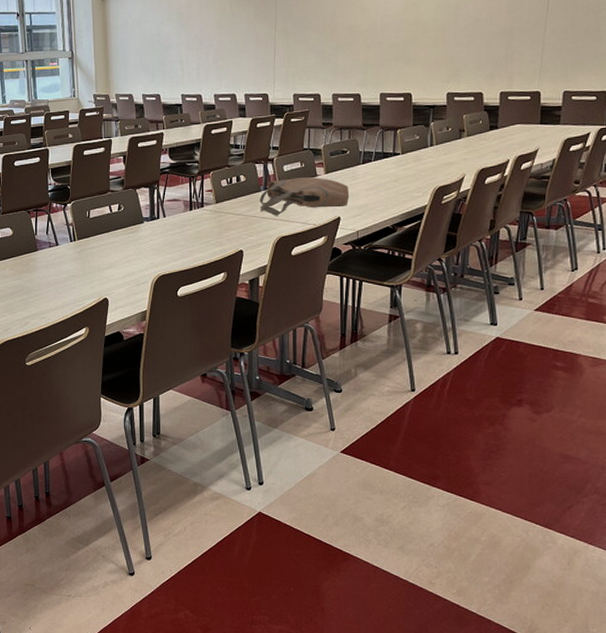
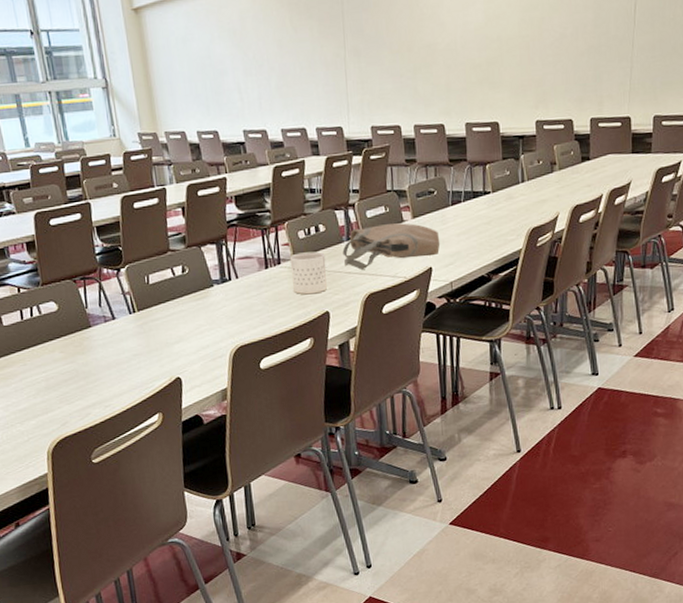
mug: none [212,198,244,235] -> present [289,251,327,295]

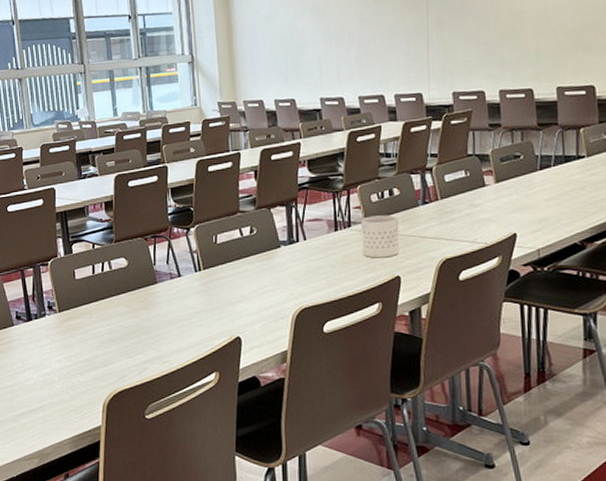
tote bag: present [342,223,441,270] -> none [417,187,527,234]

